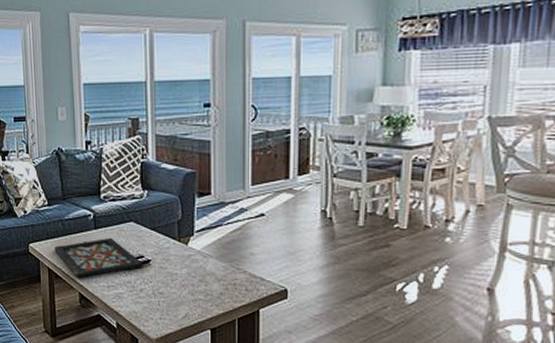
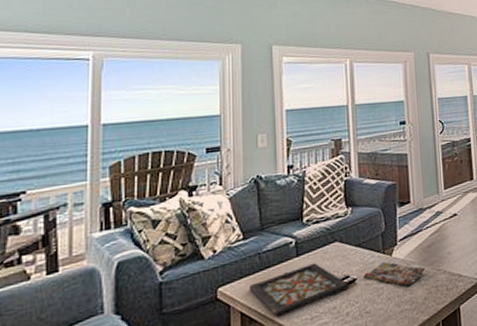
magazine: none [157,249,224,279] -> present [363,261,426,287]

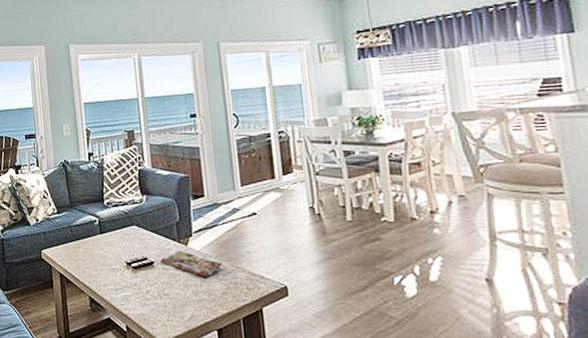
decorative tray: present [248,262,349,316] -> none [64,241,148,282]

